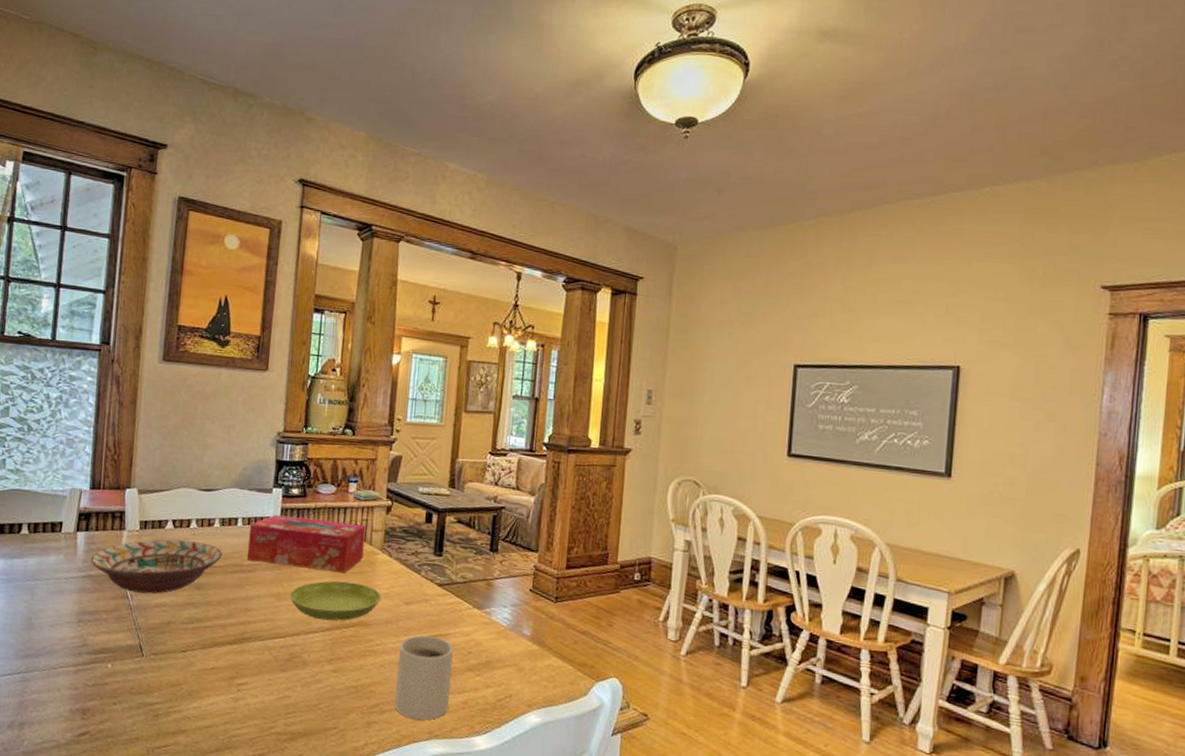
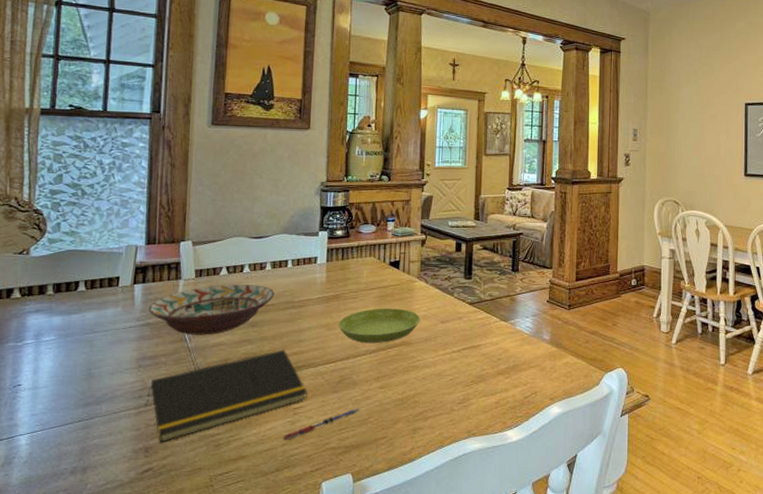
notepad: none [84,617,254,706] -> present [145,349,308,443]
pen: none [224,691,310,720] -> present [282,408,360,441]
tissue box: present [246,514,366,574] -> none [297,255,404,301]
mug: present [394,635,453,720] -> none [436,348,485,422]

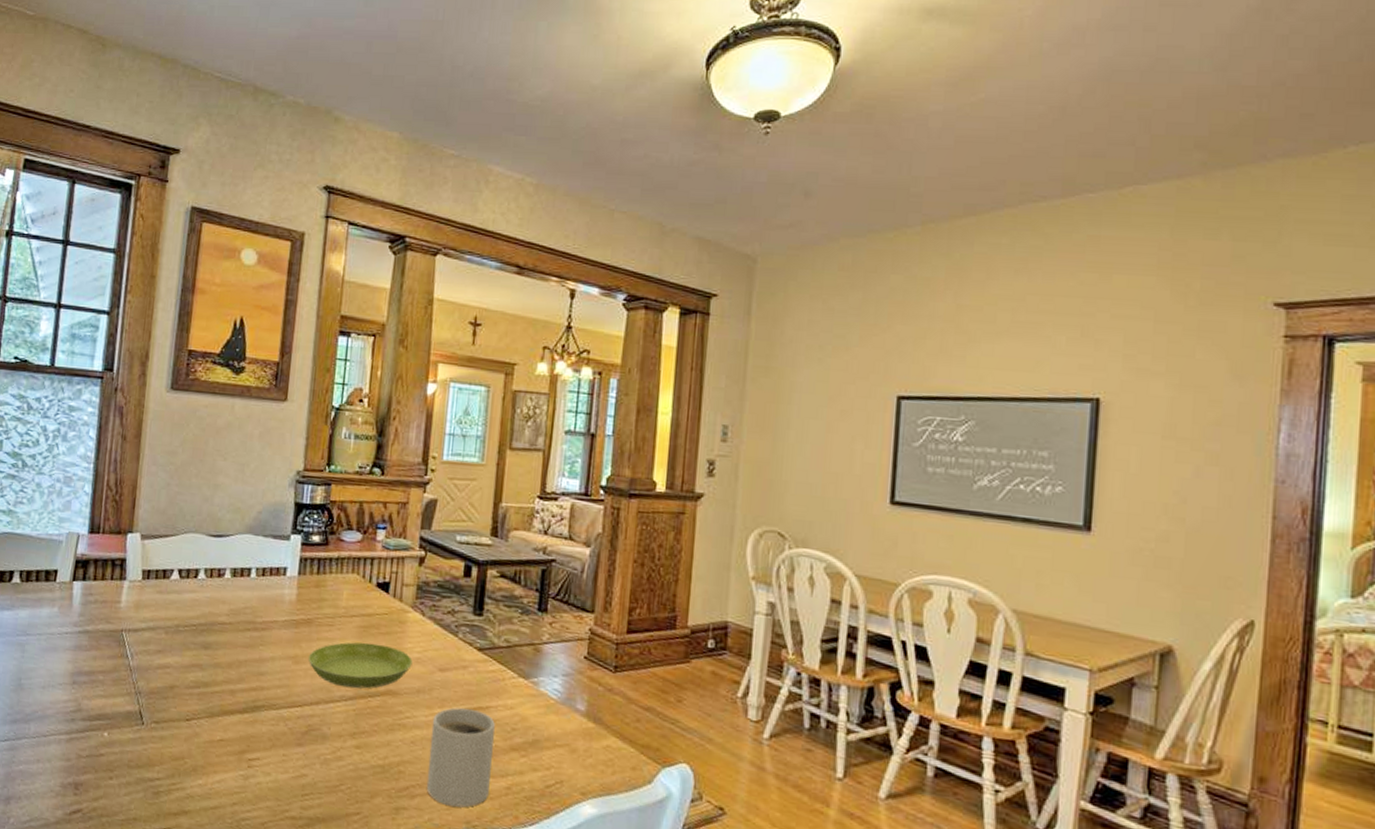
notepad: present [145,349,308,443] -> none [78,681,267,780]
decorative bowl: present [148,284,274,335] -> none [87,591,233,653]
pen: present [282,408,360,441] -> none [232,769,329,800]
mug: none [436,348,485,422] -> present [426,707,495,808]

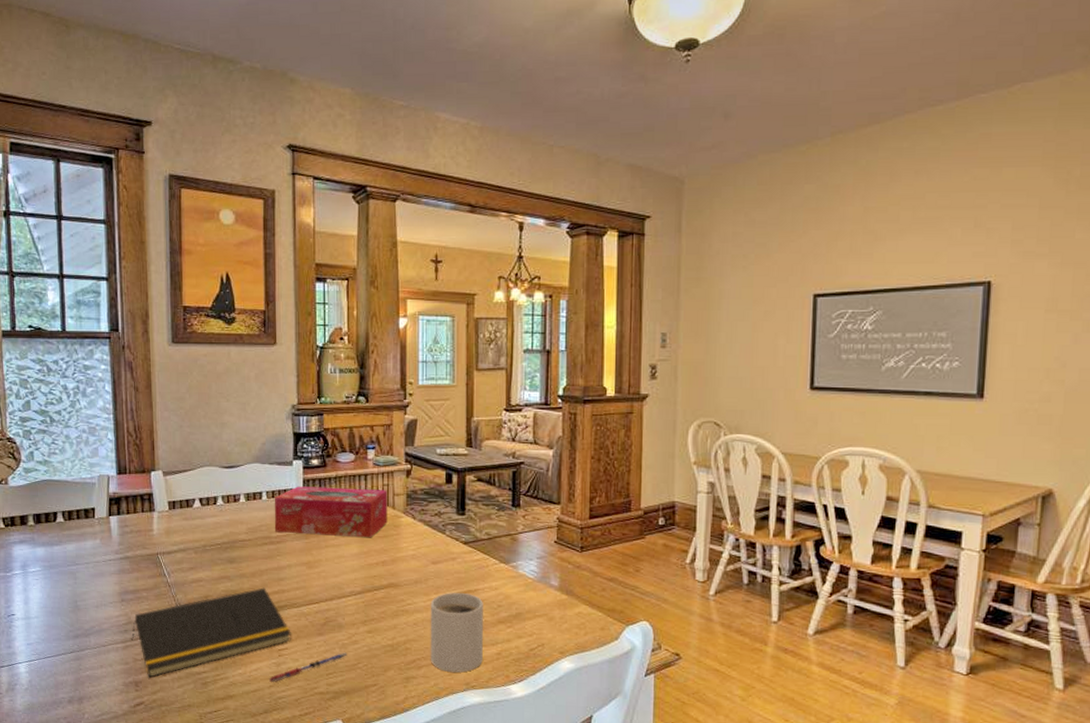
notepad: none [78,681,267,780] -> present [131,587,292,678]
pen: none [232,769,329,800] -> present [268,652,348,683]
tissue box: none [260,565,396,634] -> present [274,486,387,538]
saucer: present [308,642,413,689] -> none [319,545,409,585]

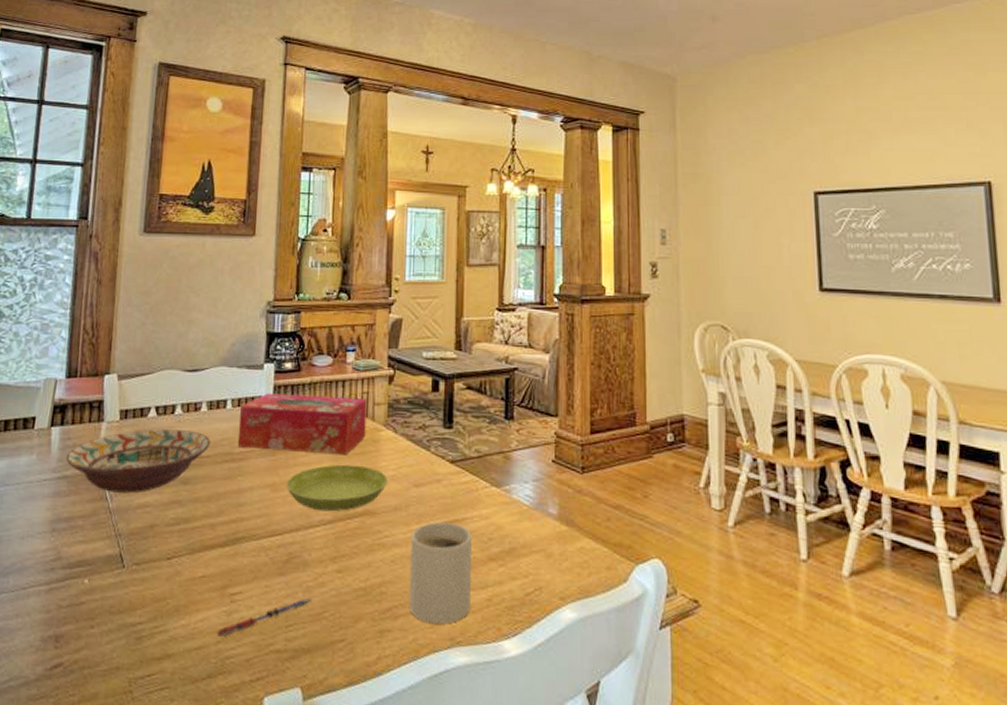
decorative bowl: none [125,517,250,571] -> present [65,429,211,493]
notepad: present [131,587,292,678] -> none [58,515,249,630]
saucer: none [319,545,409,585] -> present [285,464,388,512]

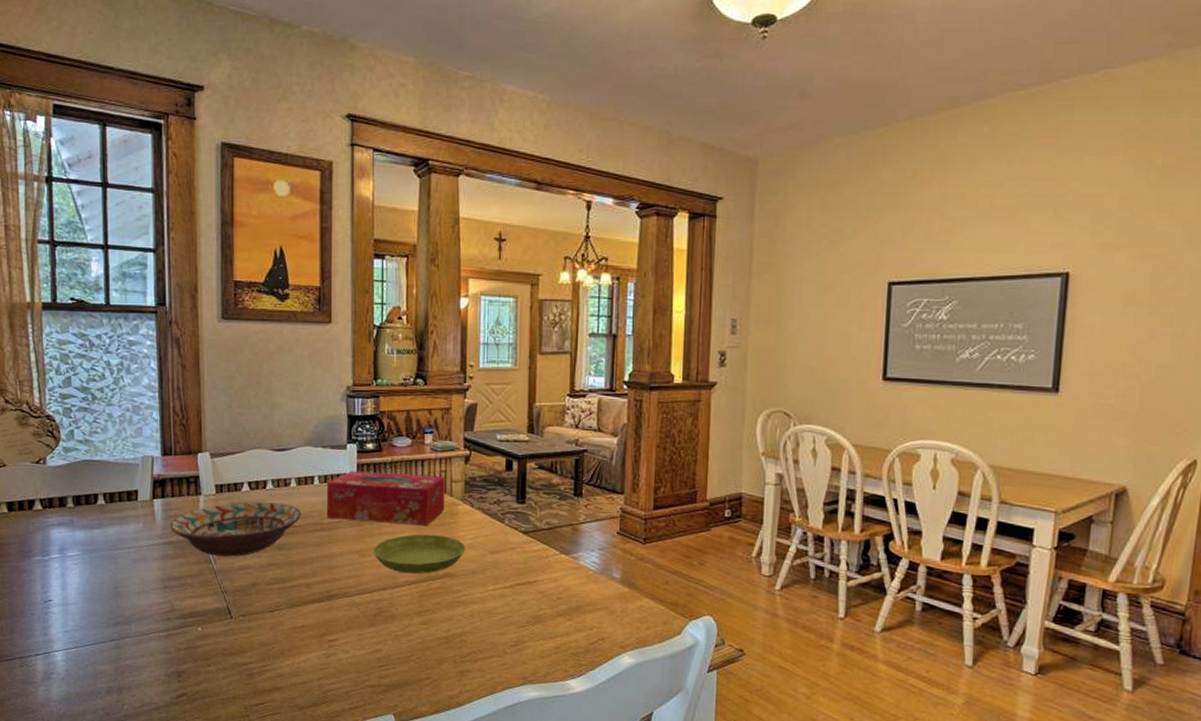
pen: present [216,597,312,638] -> none [317,644,401,675]
mug: present [408,521,472,624] -> none [486,583,542,667]

